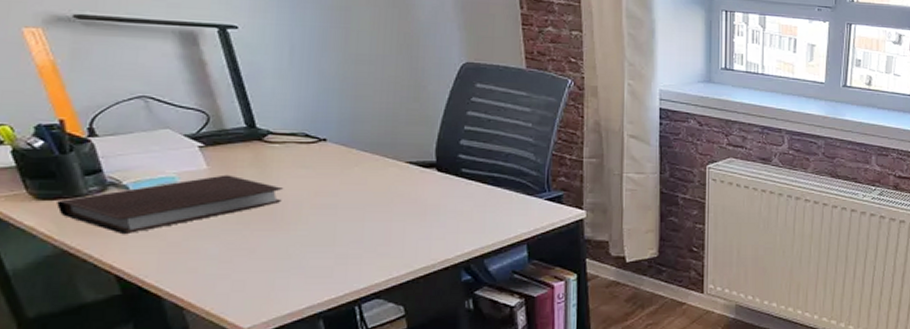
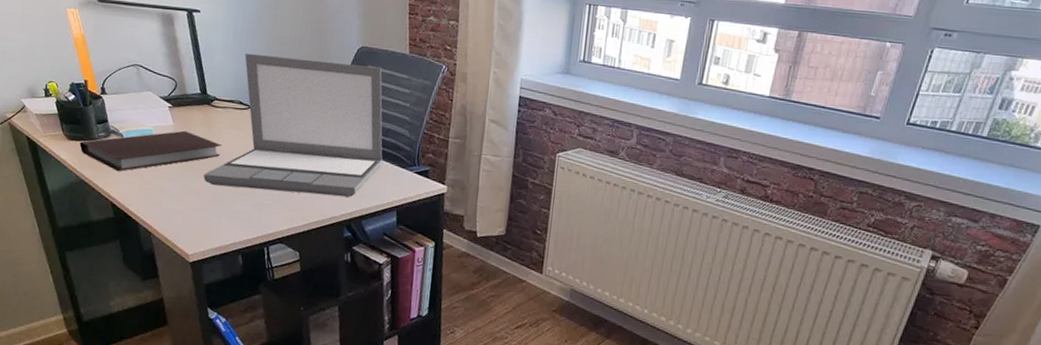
laptop: none [259,75,505,238] -> present [203,53,383,197]

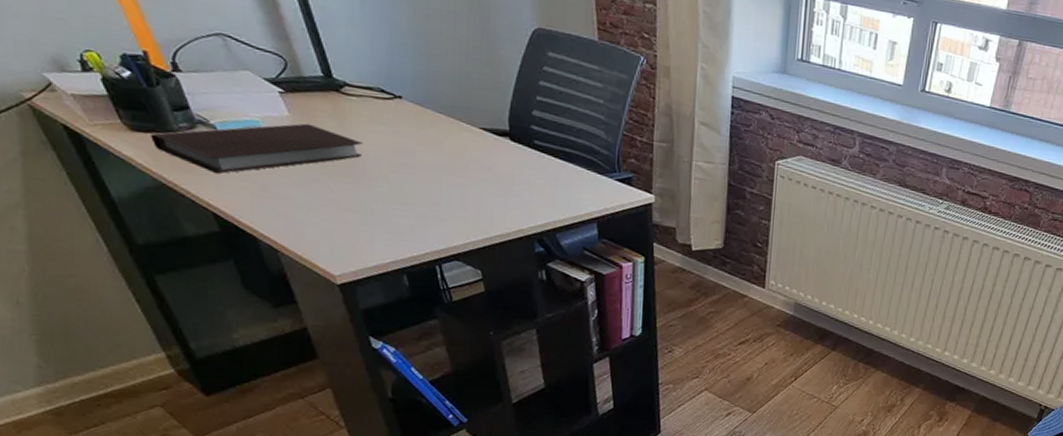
laptop: present [203,53,383,197] -> none [343,27,576,207]

